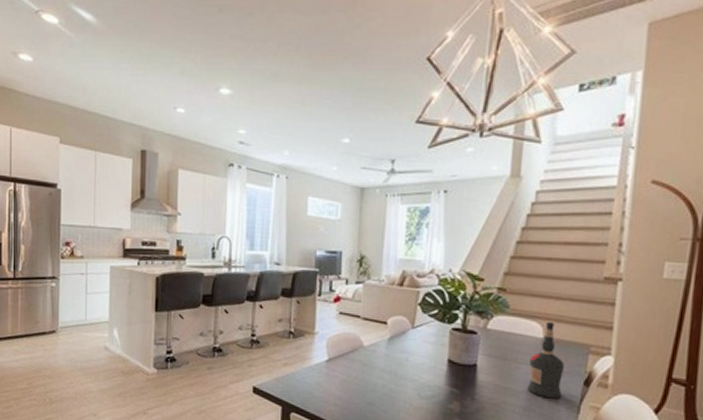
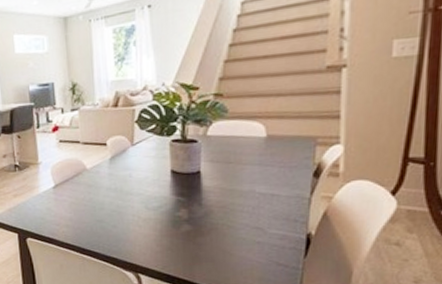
liquor bottle: present [527,321,564,399] -> none [254,119,292,195]

